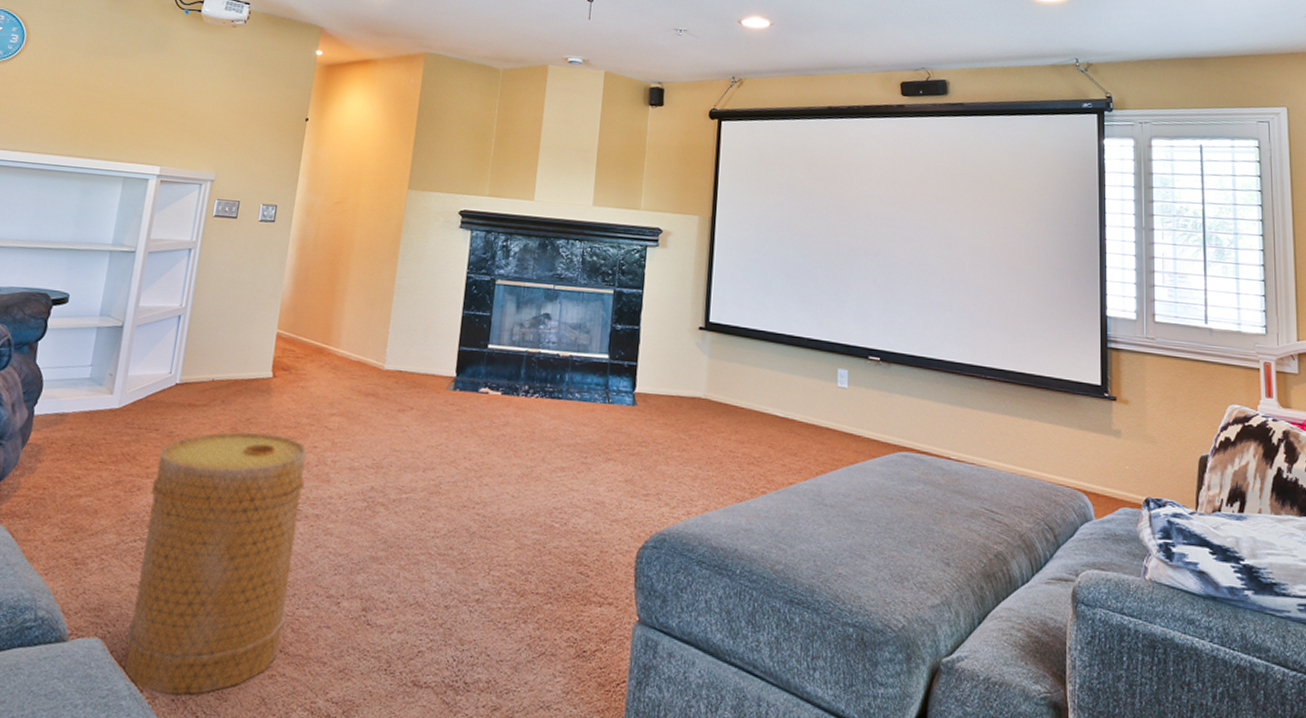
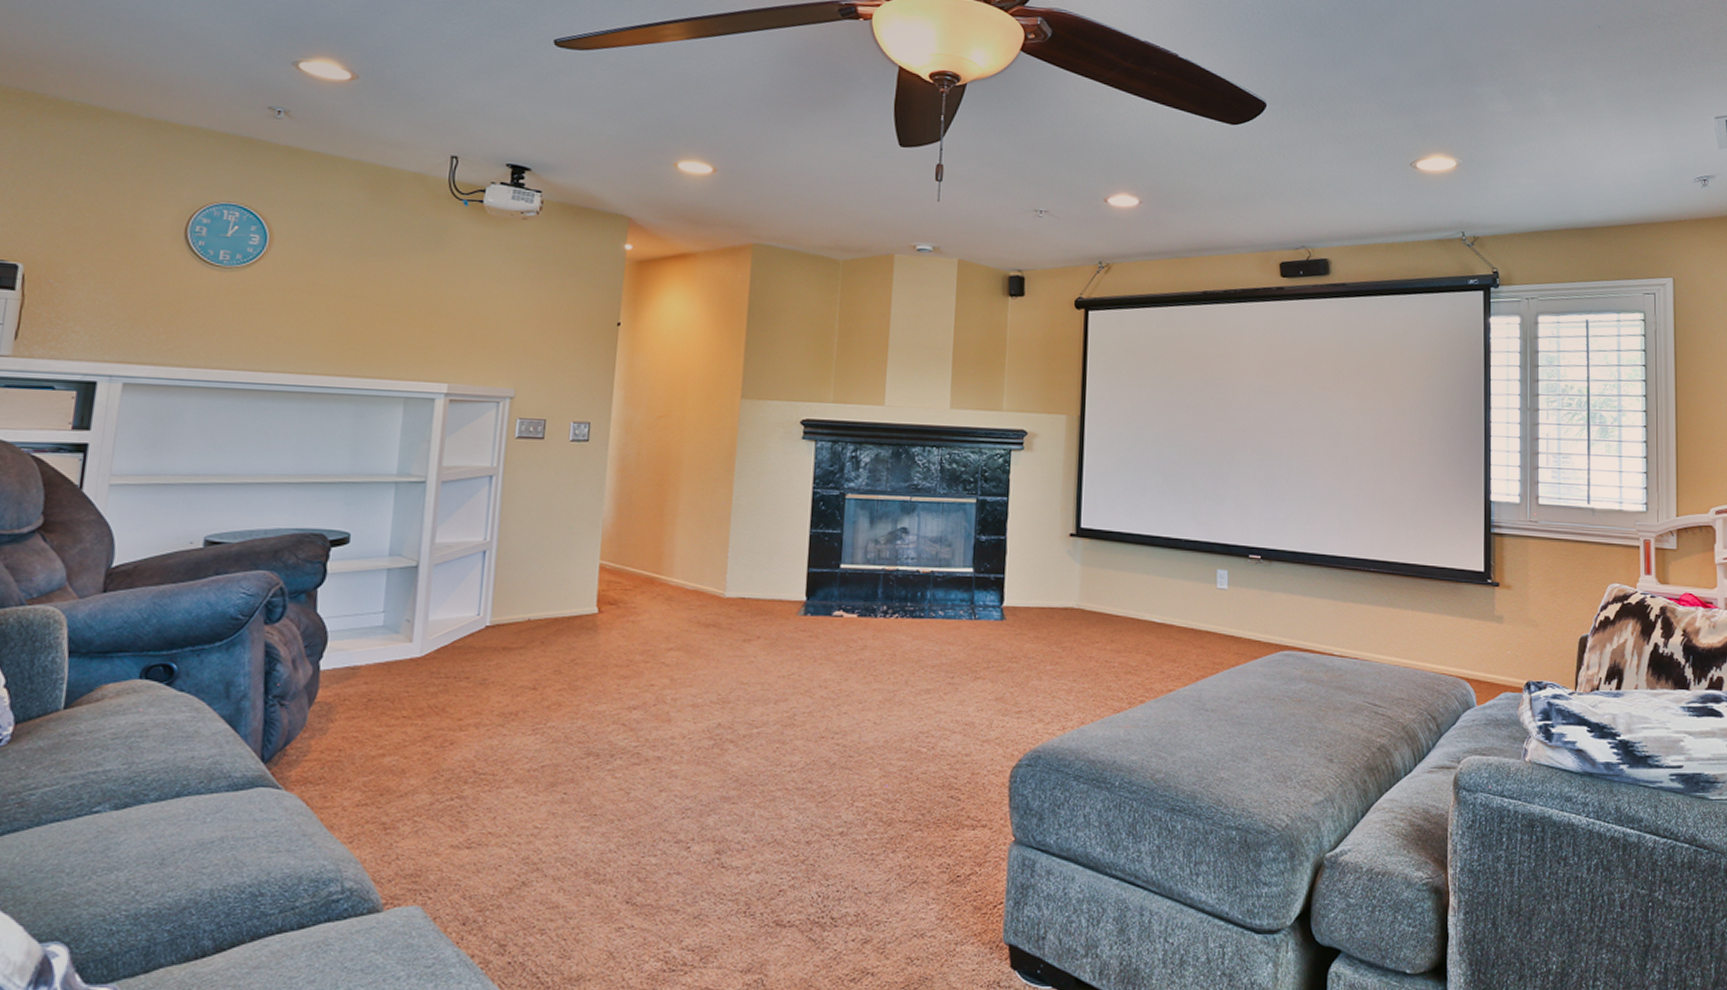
basket: present [124,432,307,695] -> none [451,674,643,957]

